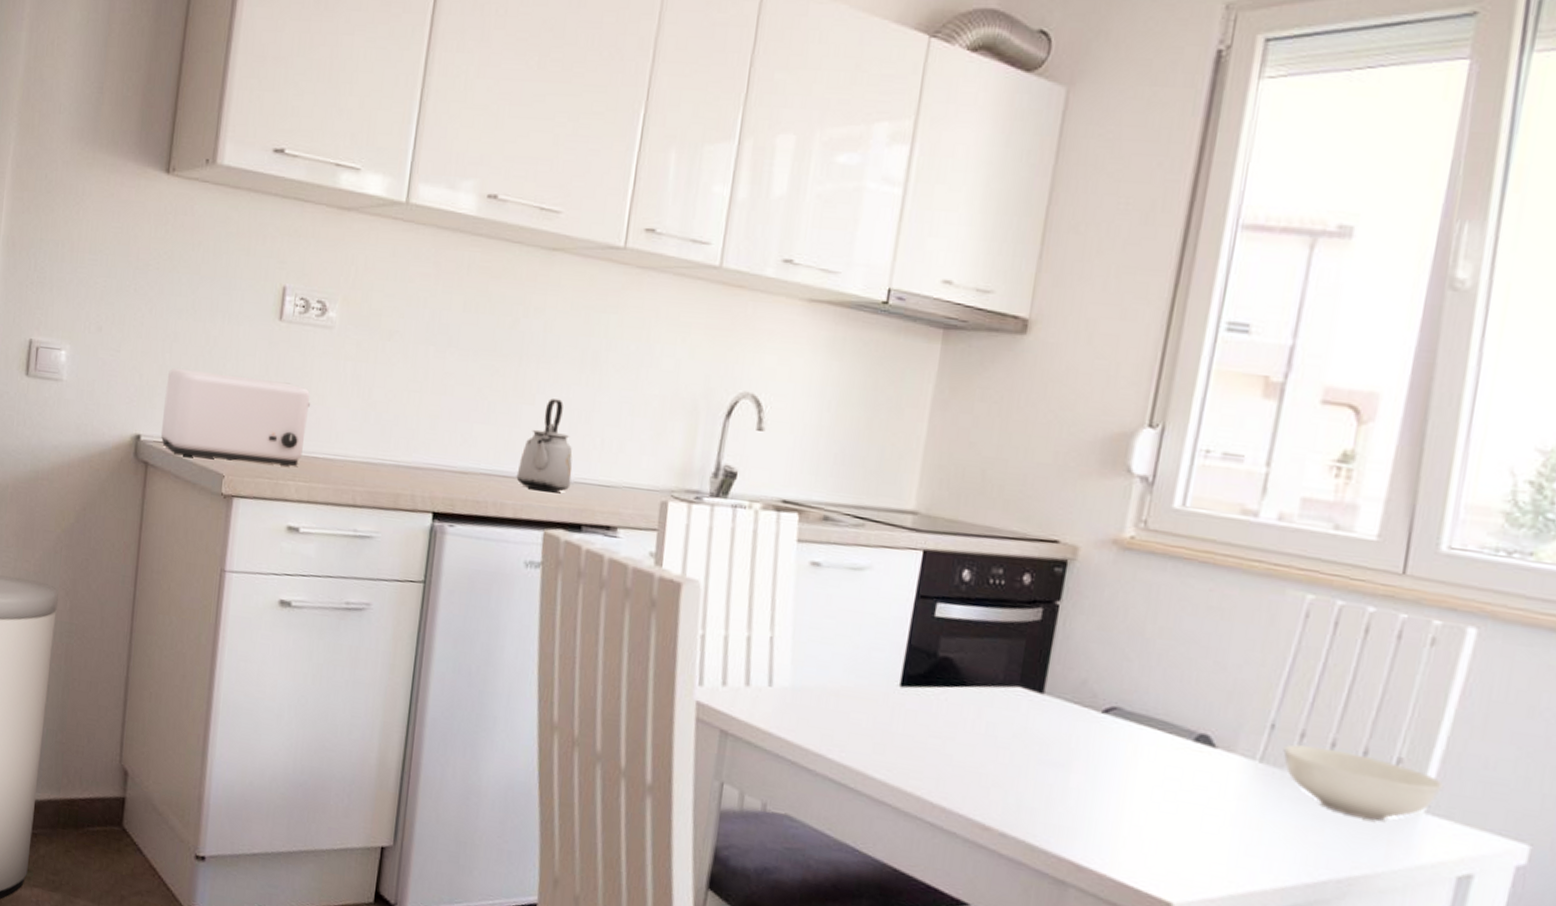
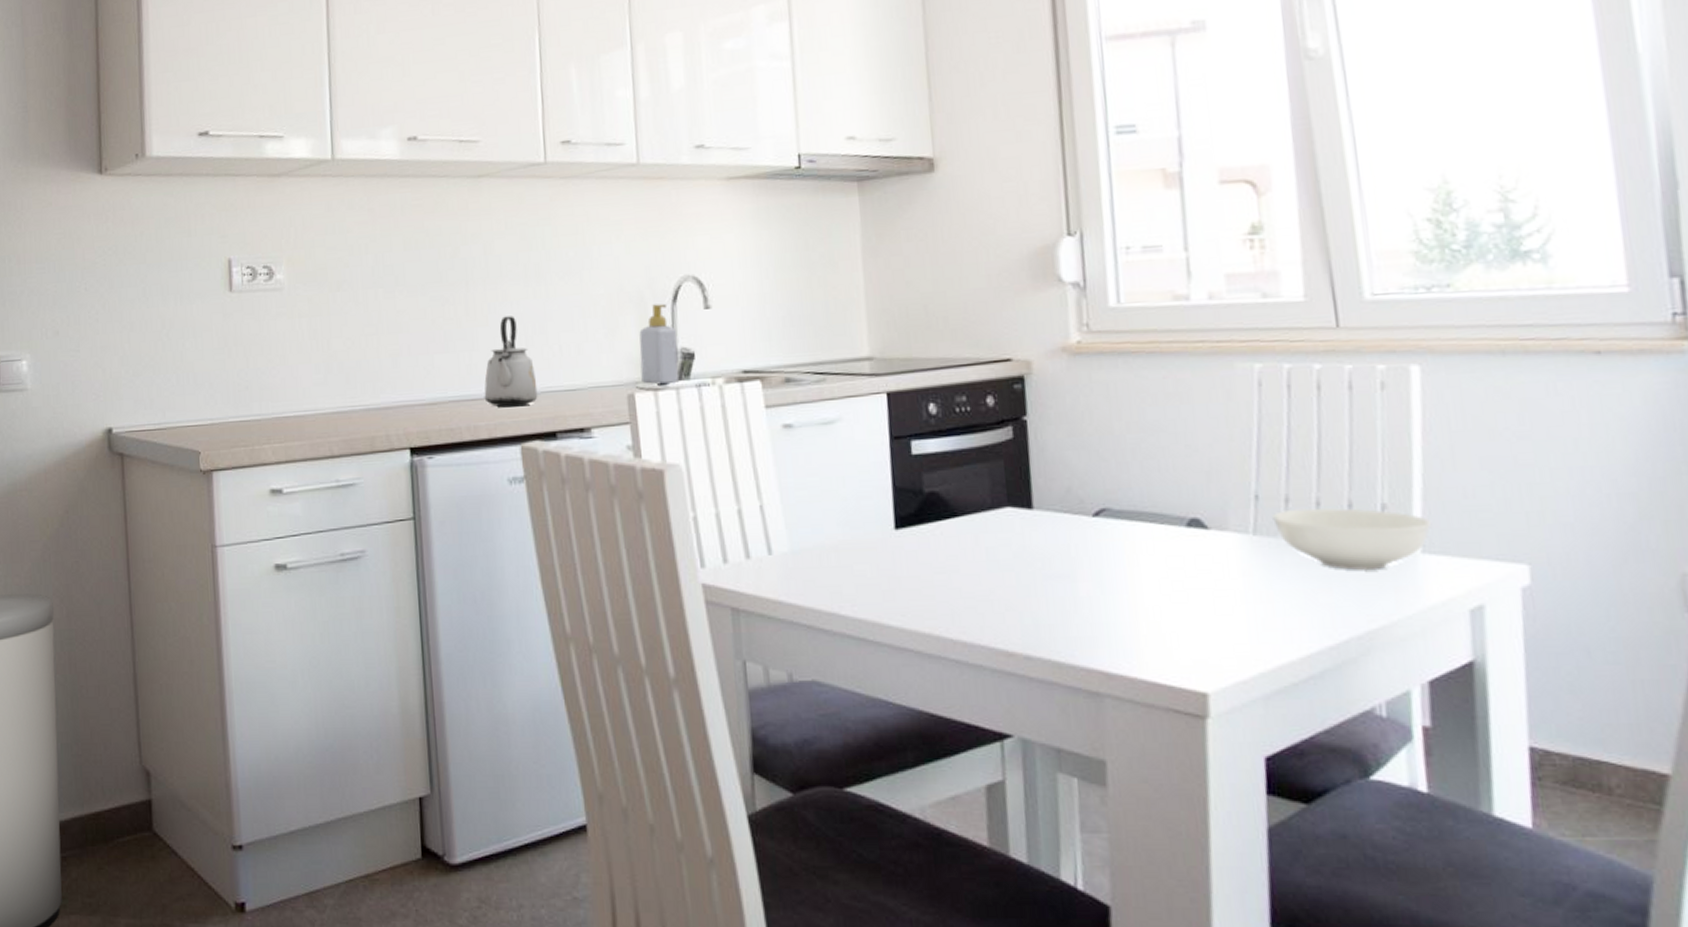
toaster: present [160,367,310,467] -> none [129,350,273,441]
soap bottle: none [678,415,723,499] -> present [639,303,679,384]

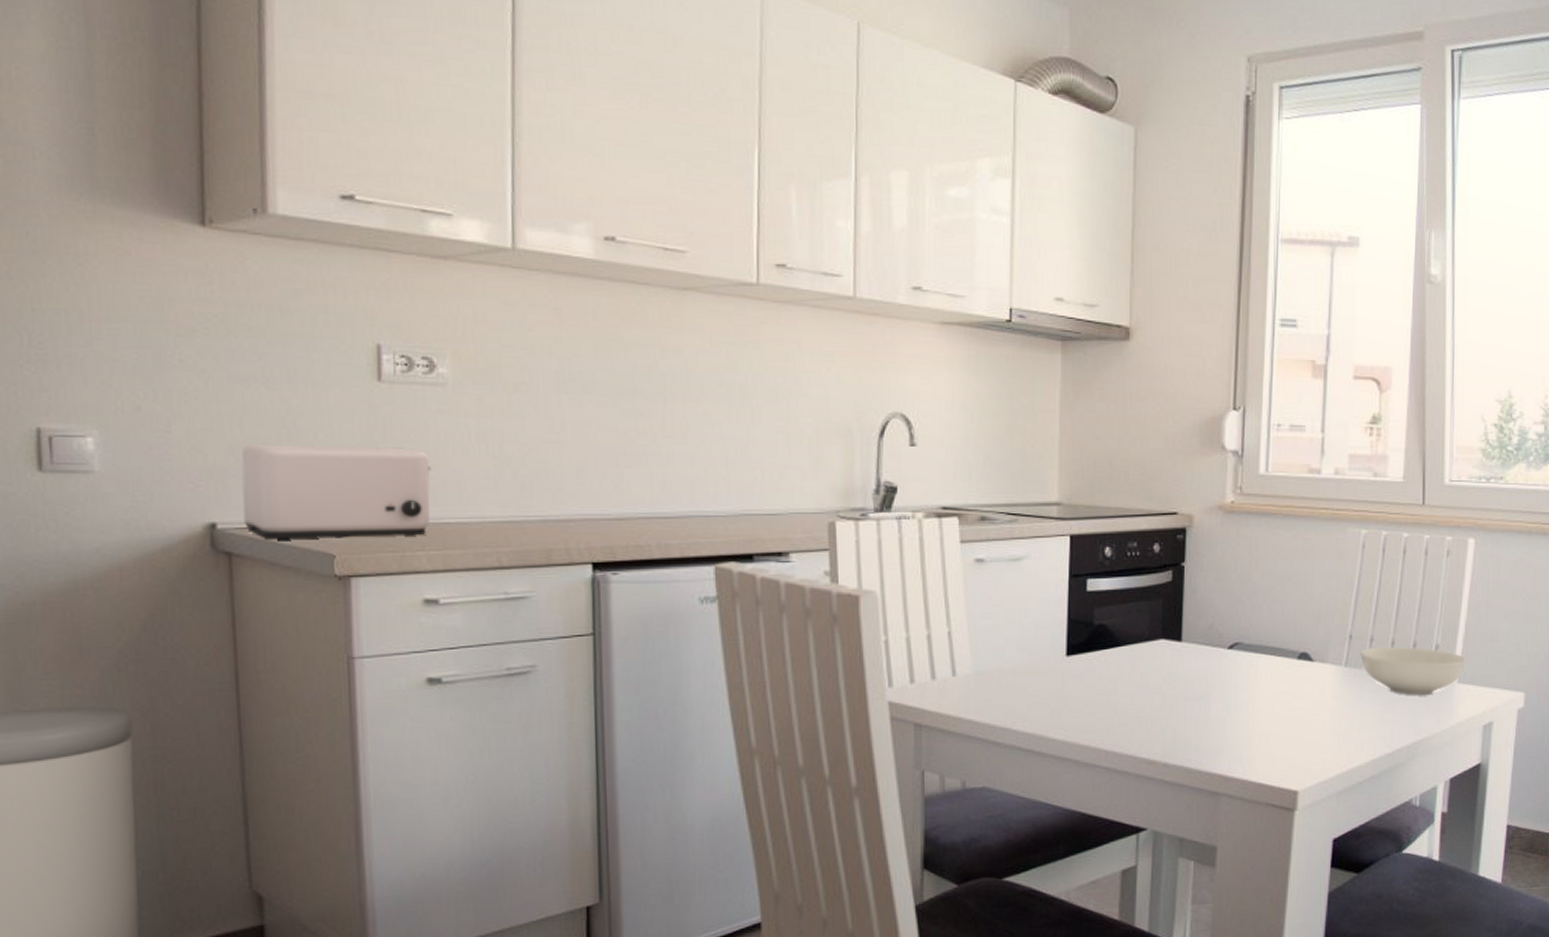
toaster: none [129,350,273,441] -> present [241,443,431,540]
kettle: present [484,316,538,408] -> none [678,436,736,527]
soap bottle: present [639,303,679,384] -> none [843,437,881,514]

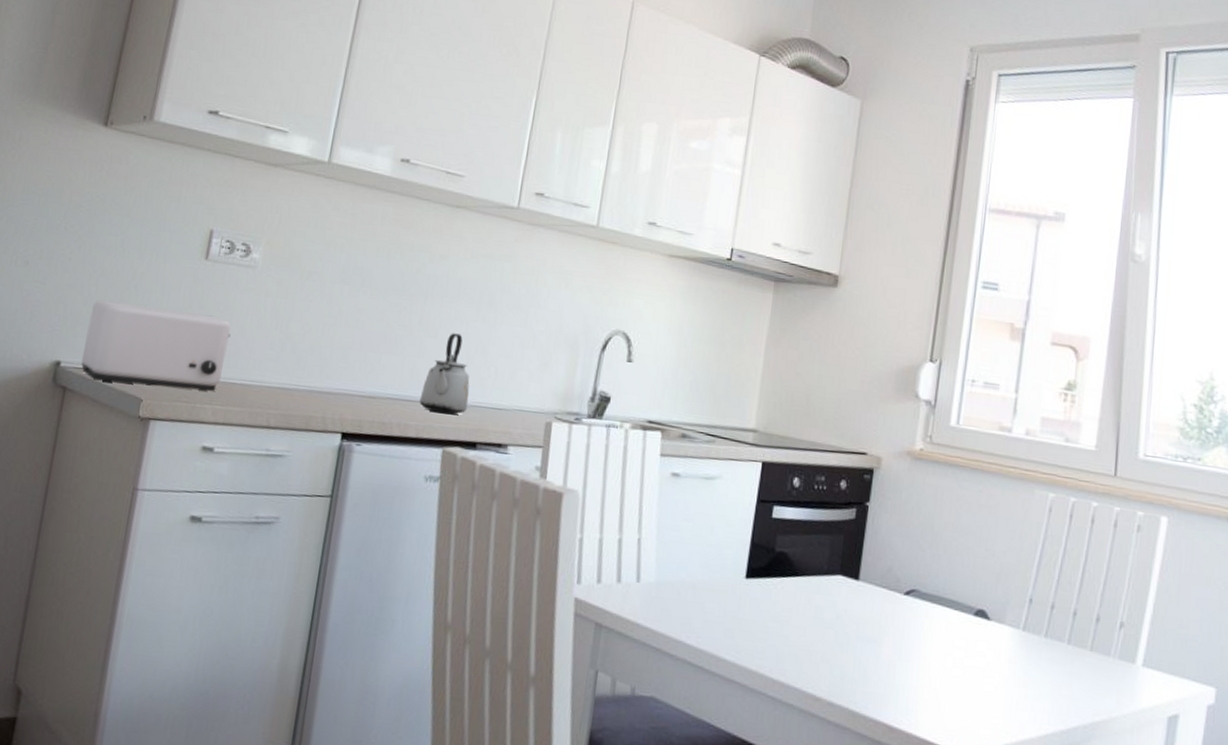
kettle: none [678,436,736,527] -> present [419,333,470,415]
bowl: present [1360,646,1467,696] -> none [1039,614,1154,674]

